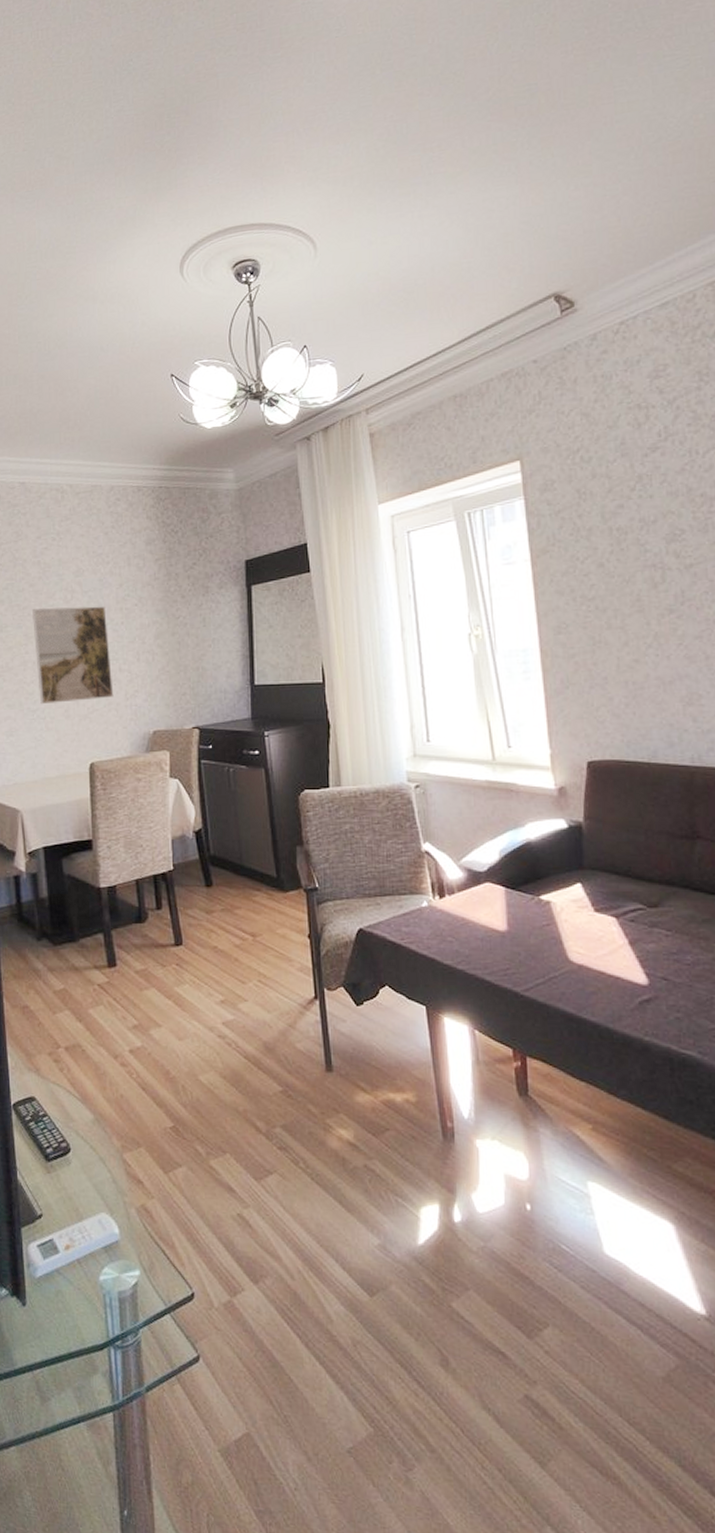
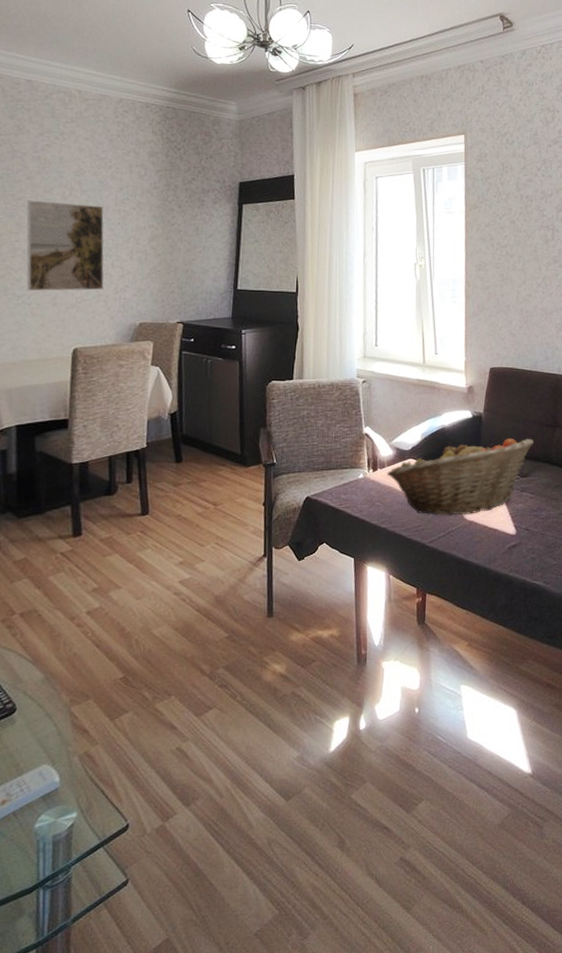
fruit basket: none [458,854,664,957] -> present [387,438,534,516]

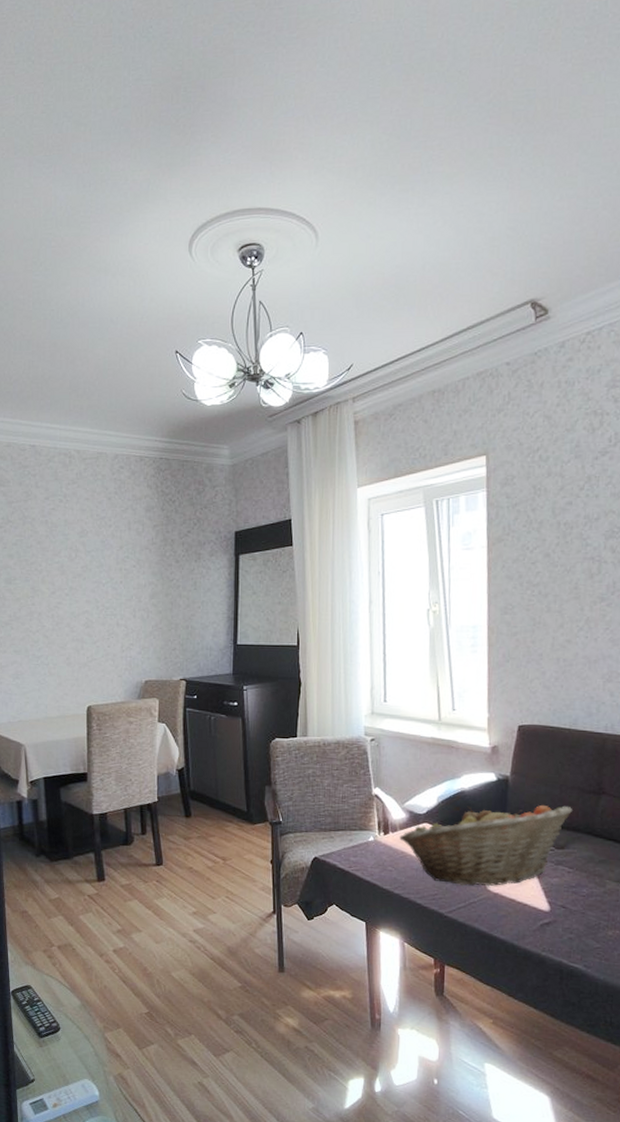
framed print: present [26,201,104,291] -> none [39,565,111,652]

